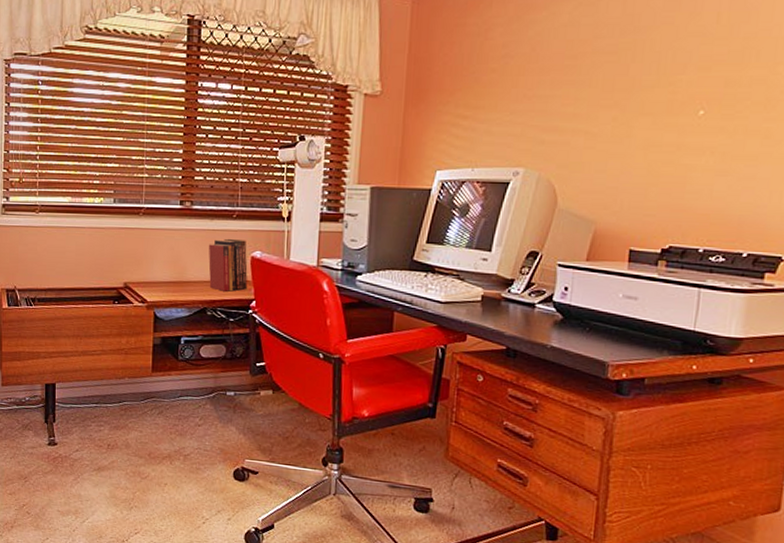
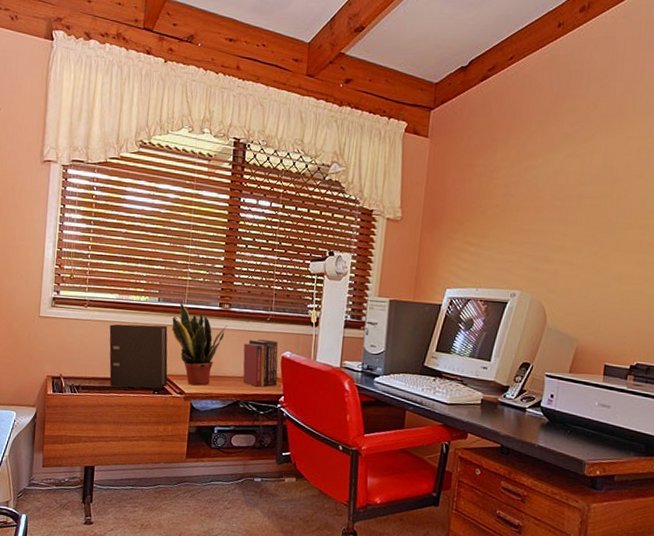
binder: none [63,228,128,298] -> present [109,324,168,389]
potted plant: none [129,203,190,293] -> present [171,303,228,386]

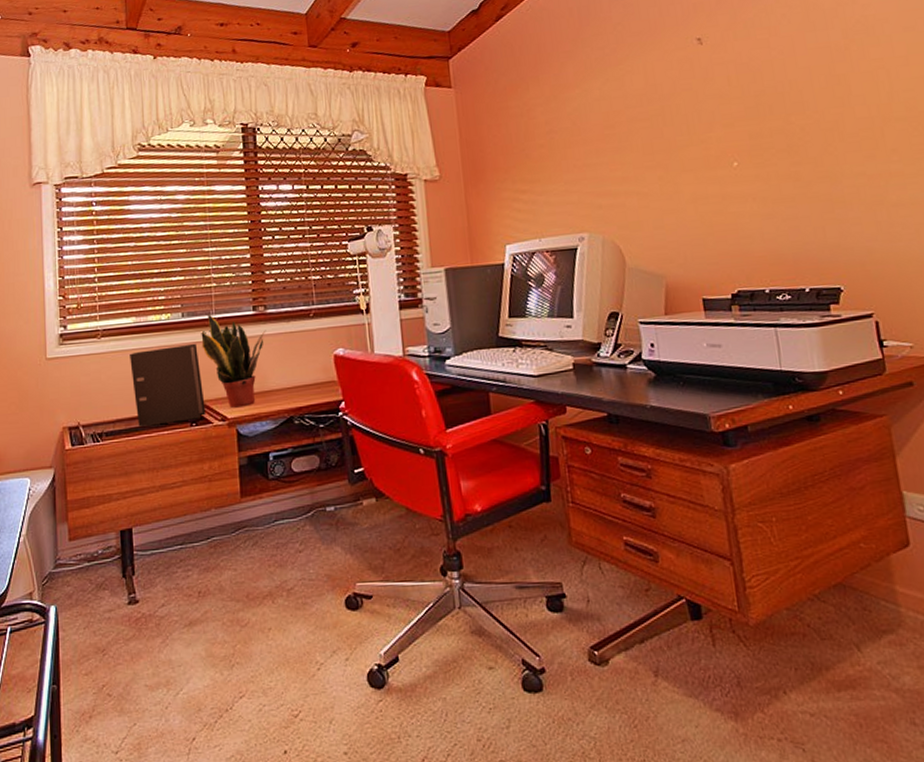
books: present [242,339,278,387] -> none [288,338,334,396]

